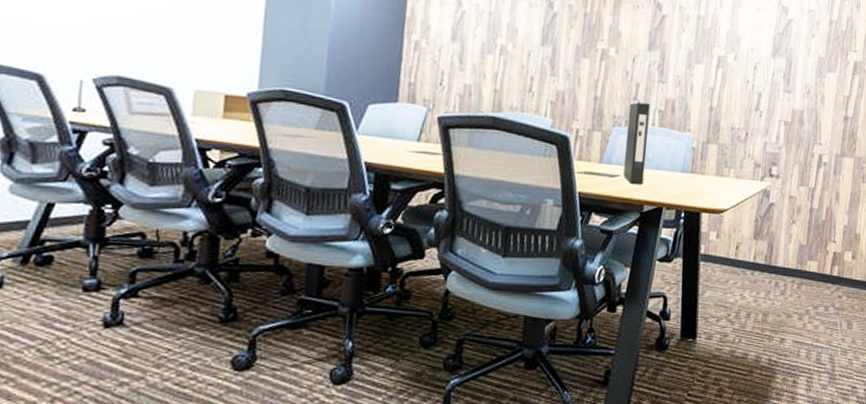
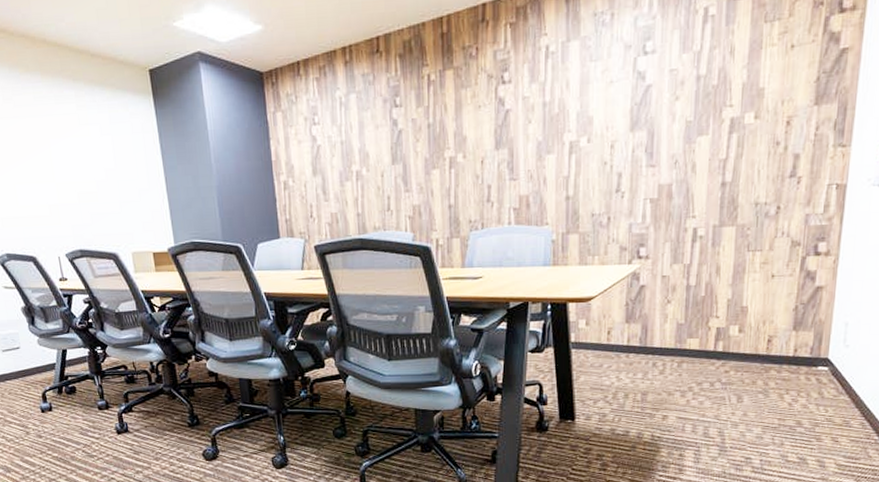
binder: present [623,102,650,184] -> none [483,203,506,283]

